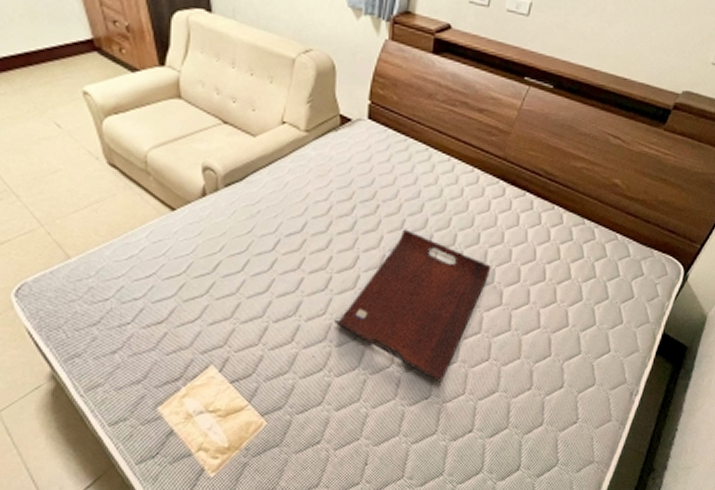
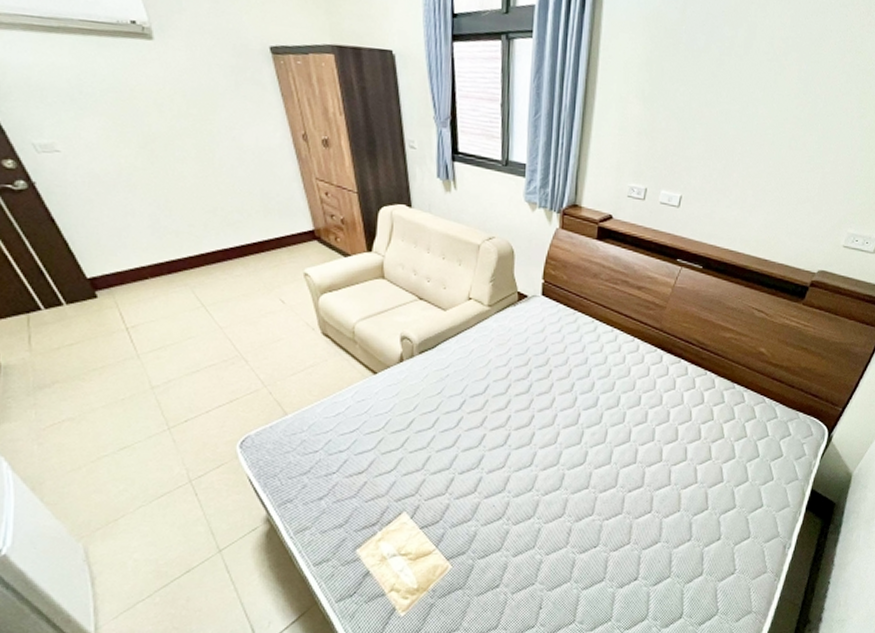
serving tray: present [334,229,492,382] -> none [512,392,652,532]

